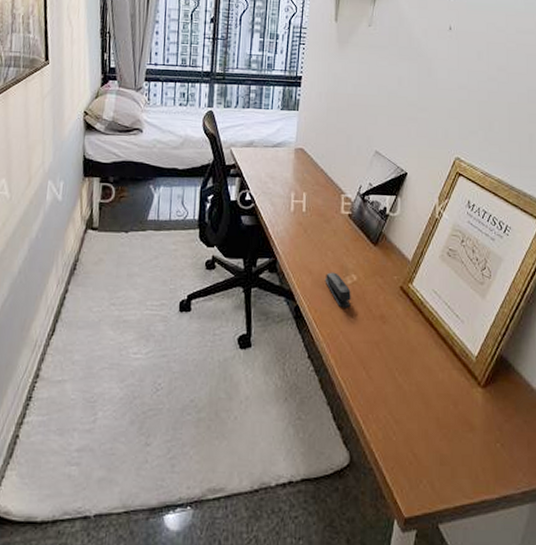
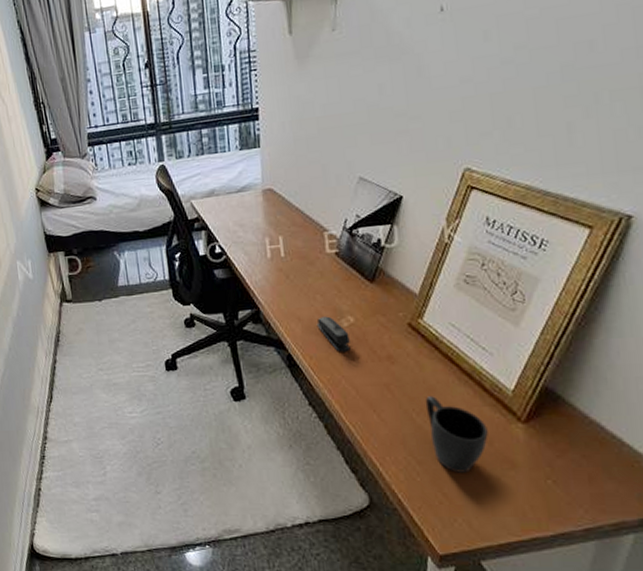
mug: none [407,357,454,434] -> present [425,396,488,473]

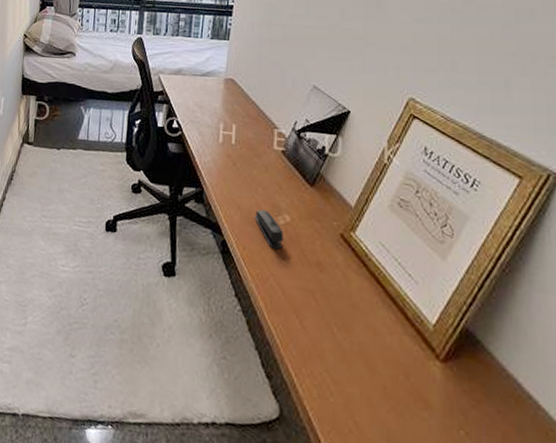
mug: present [425,396,488,473] -> none [347,312,405,404]

